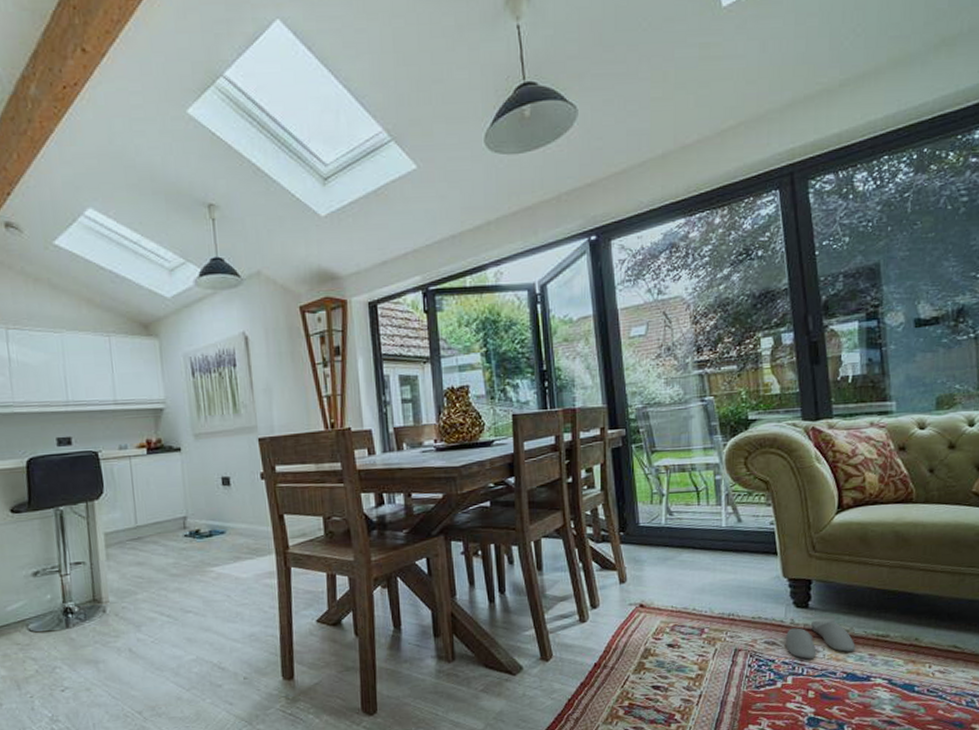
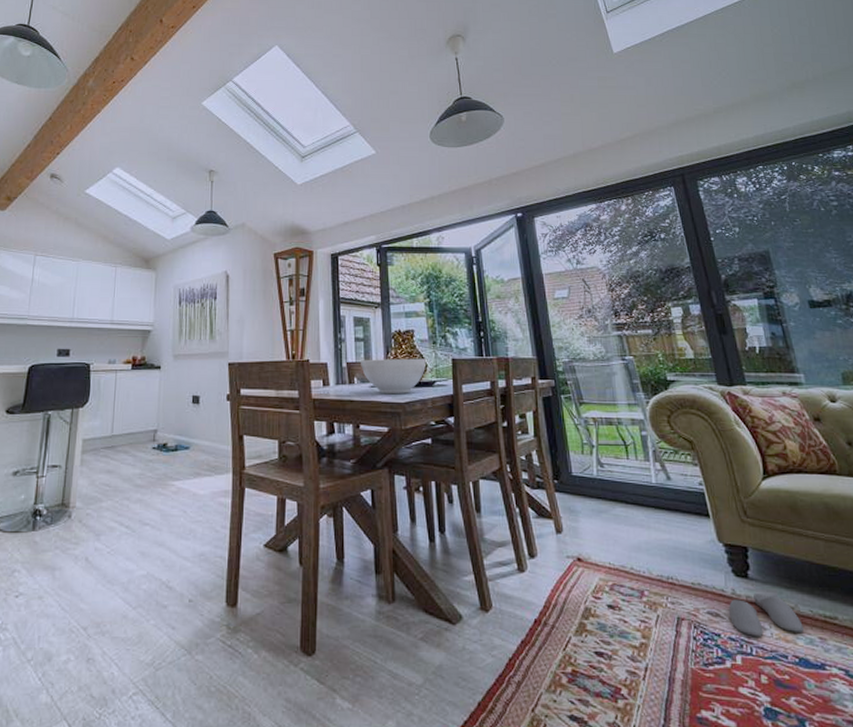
bowl: none [409,416,483,459] -> present [361,358,426,395]

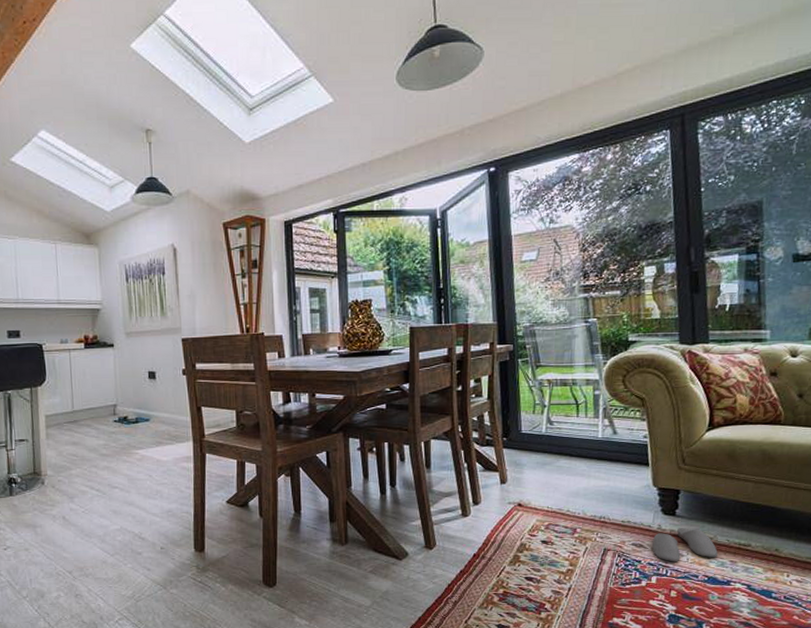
bowl: present [361,358,426,395] -> none [316,328,383,364]

